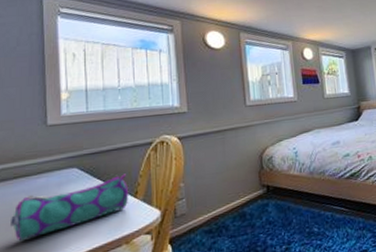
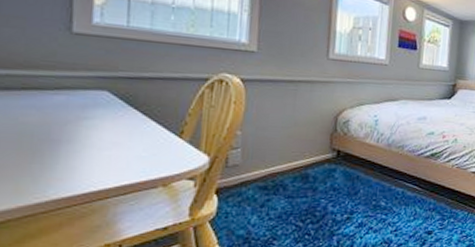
pencil case: present [11,174,129,241] -> none [15,108,173,163]

